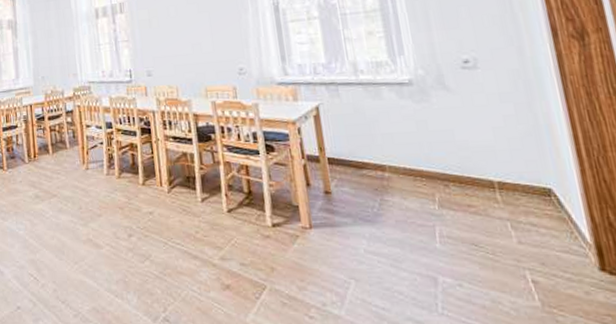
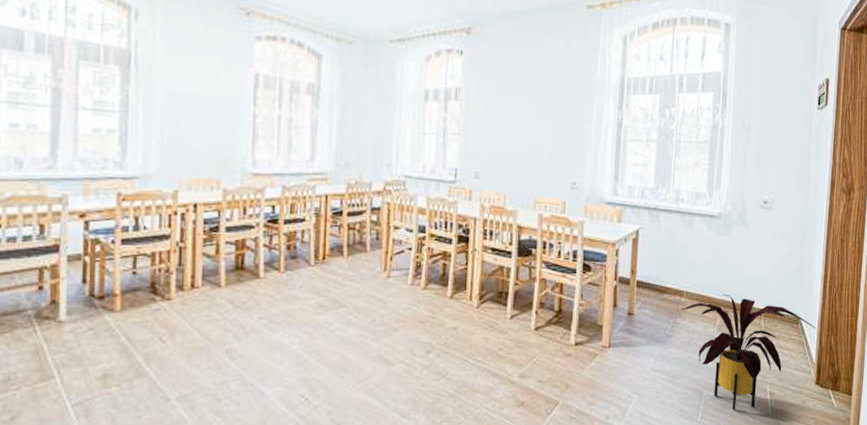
house plant: none [386,165,580,302] -> present [681,293,816,411]

